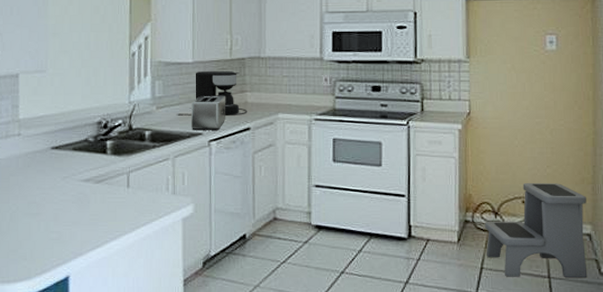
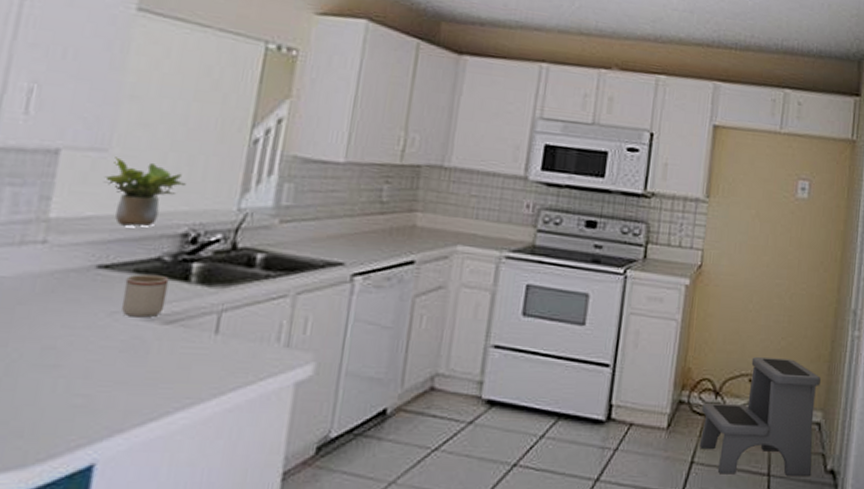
potted plant: none [46,75,95,120] -> present [103,157,186,227]
mug: none [69,150,94,180] -> present [121,273,169,318]
coffee maker: present [176,70,248,116] -> none [308,176,415,243]
toaster: present [190,95,226,130] -> none [328,210,387,261]

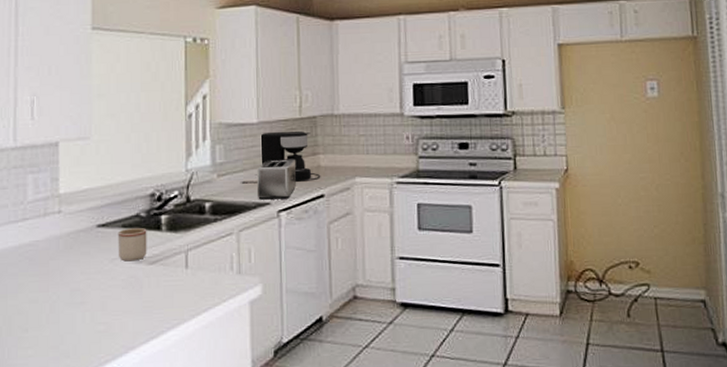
potted plant: present [103,157,186,227] -> none [90,142,146,193]
coffee maker: none [308,176,415,243] -> present [240,131,321,184]
toaster: none [328,210,387,261] -> present [256,159,297,200]
step stool: present [699,357,821,477] -> none [589,244,704,353]

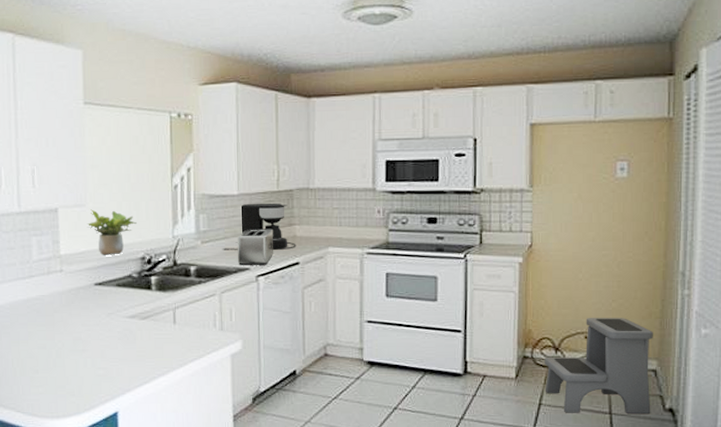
potted plant: none [90,142,146,193] -> present [87,209,137,255]
mug: present [118,227,147,262] -> none [113,286,139,316]
step stool: none [589,244,704,353] -> present [545,318,653,415]

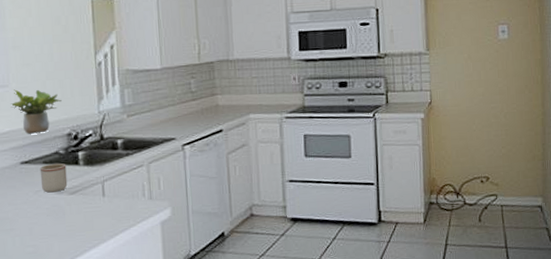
mug: none [113,286,139,316] -> present [39,163,68,193]
coffee maker: present [222,203,297,250] -> none [147,75,220,123]
toaster: present [237,229,274,265] -> none [162,99,198,136]
step stool: present [545,318,653,415] -> none [448,162,540,251]

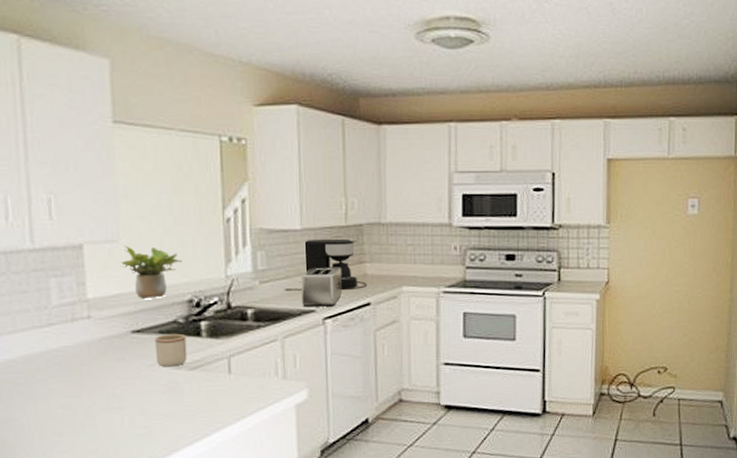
coffee maker: none [147,75,220,123] -> present [283,238,368,291]
toaster: none [162,99,198,136] -> present [301,267,343,307]

